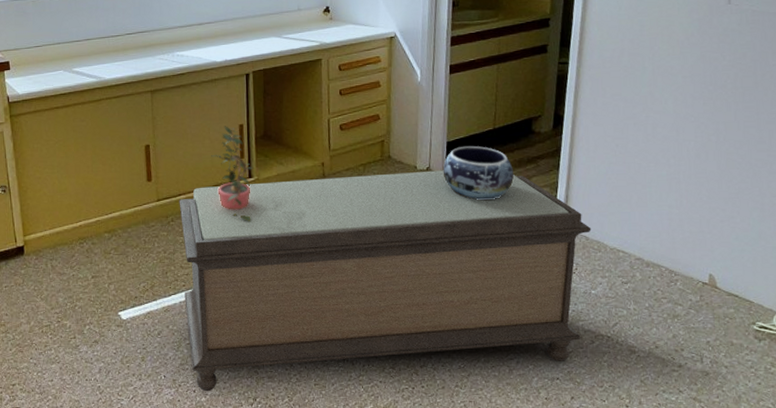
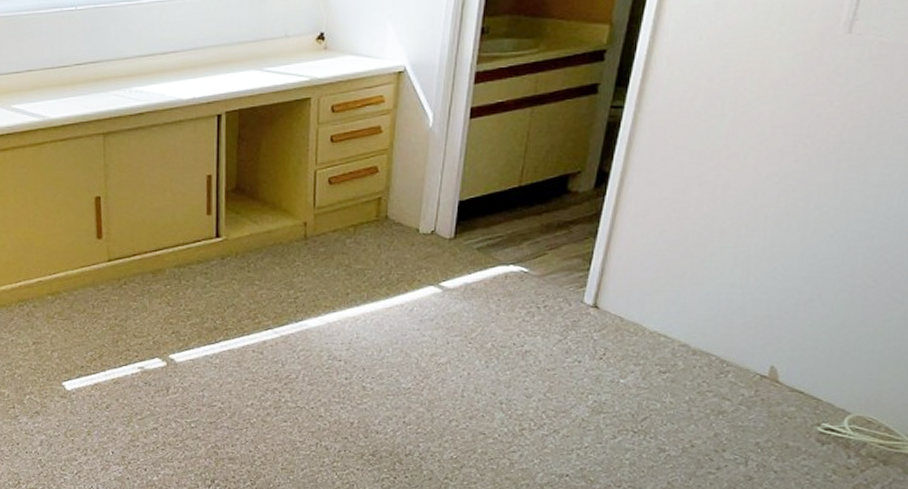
bench: present [179,170,592,392] -> none [133,234,629,471]
potted plant: present [211,126,254,222] -> none [172,176,222,288]
decorative bowl: present [442,145,514,201] -> none [450,206,539,272]

